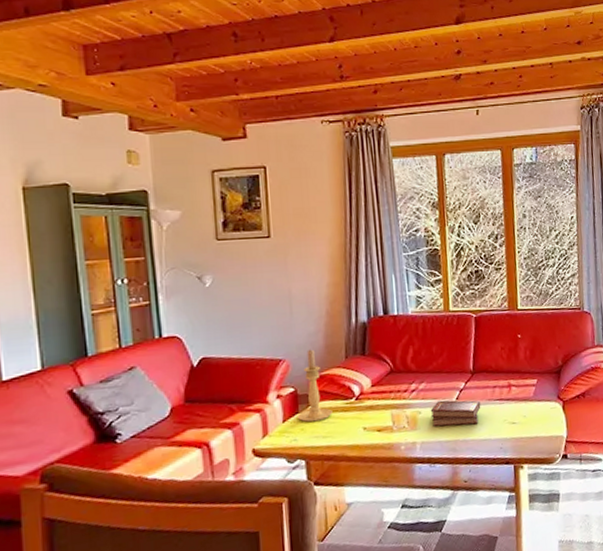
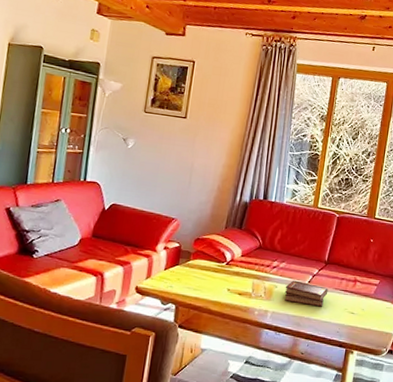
candle holder: present [298,349,333,423] -> none [177,215,206,276]

